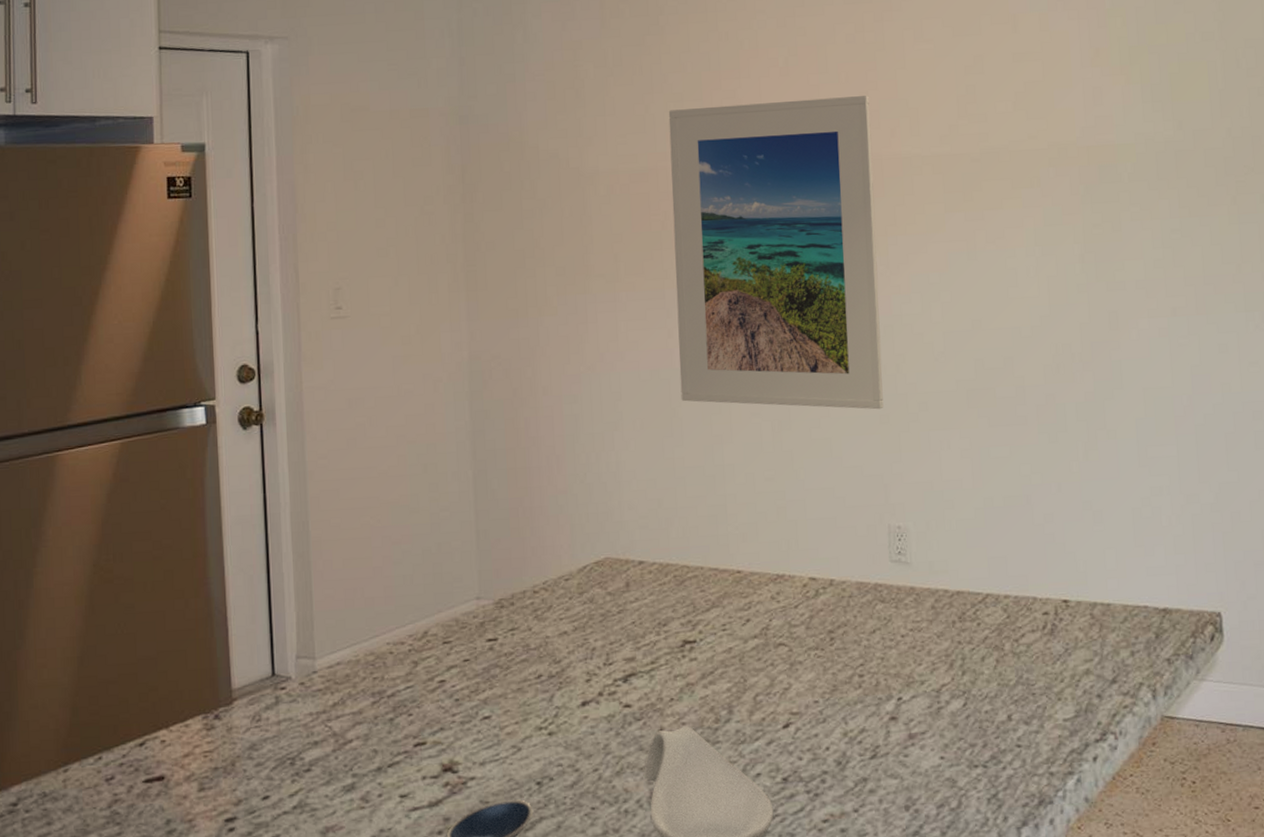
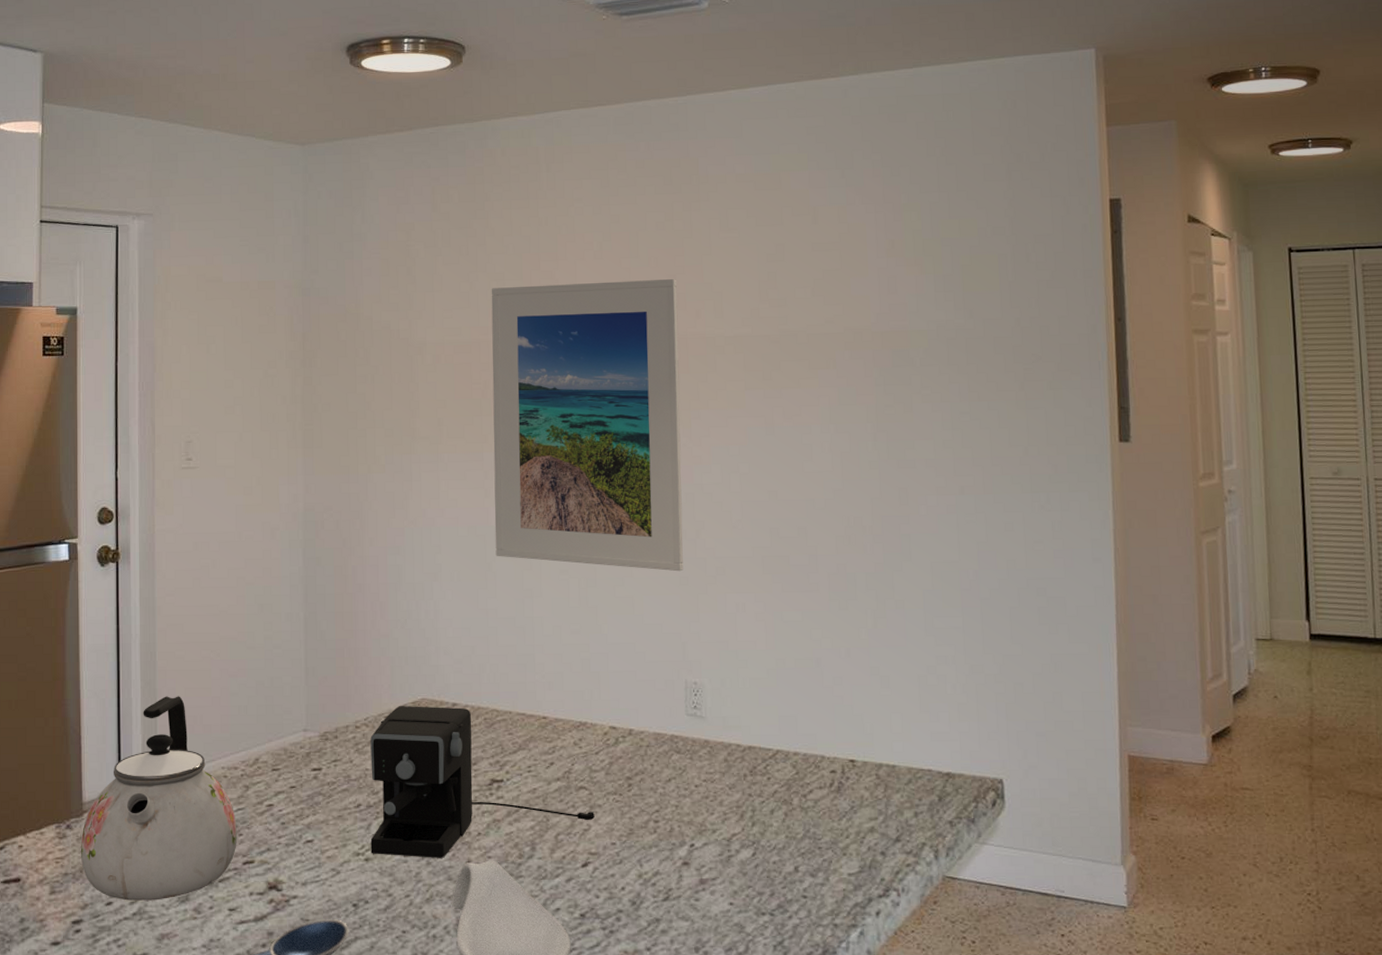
kettle: none [231,568,407,794] -> present [80,696,237,901]
coffee maker: none [550,565,795,728] -> present [370,706,595,858]

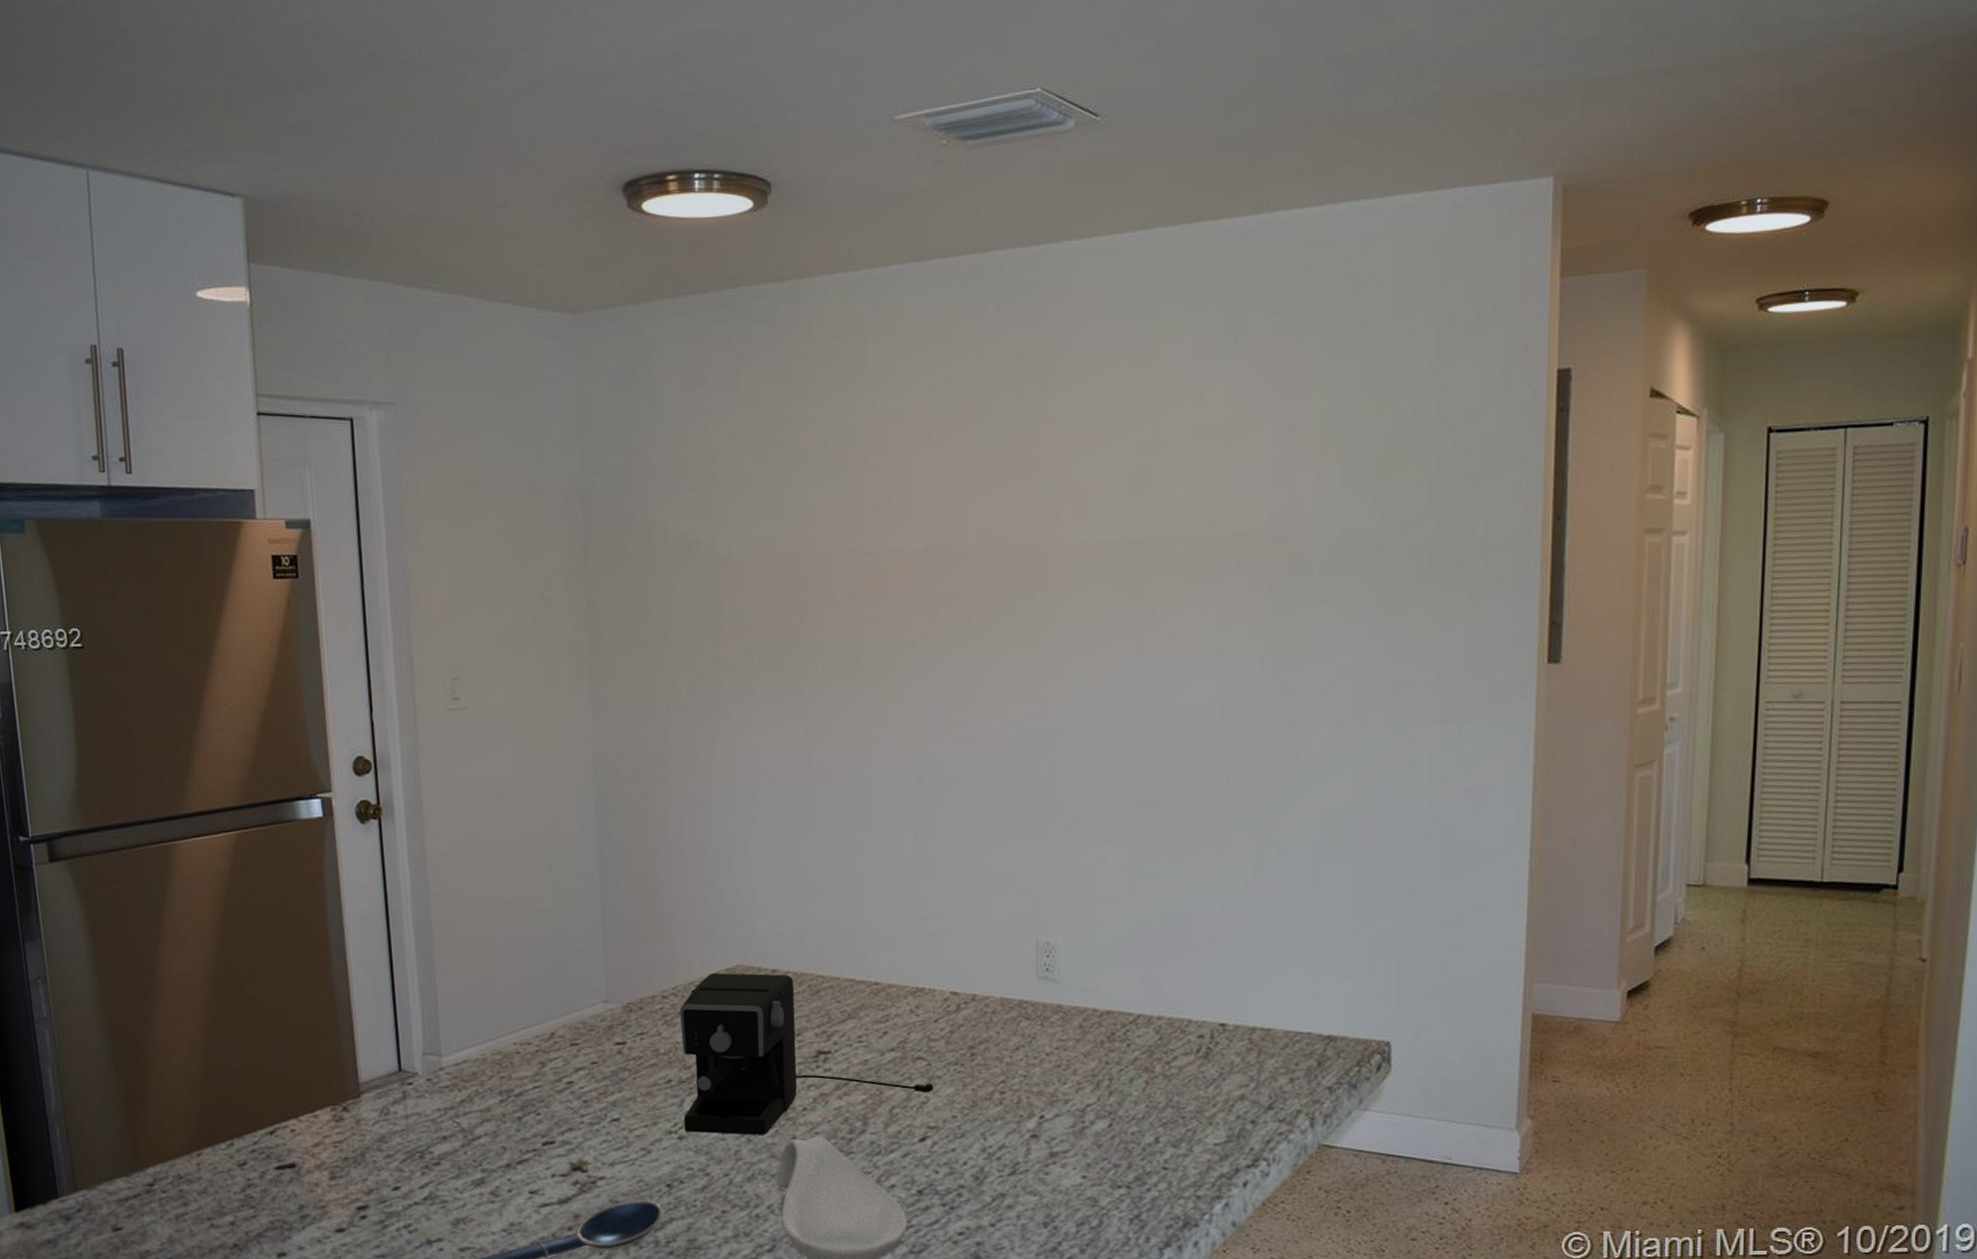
kettle: present [80,696,237,901] -> none [360,966,535,1185]
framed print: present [491,279,683,572] -> none [808,475,1036,820]

